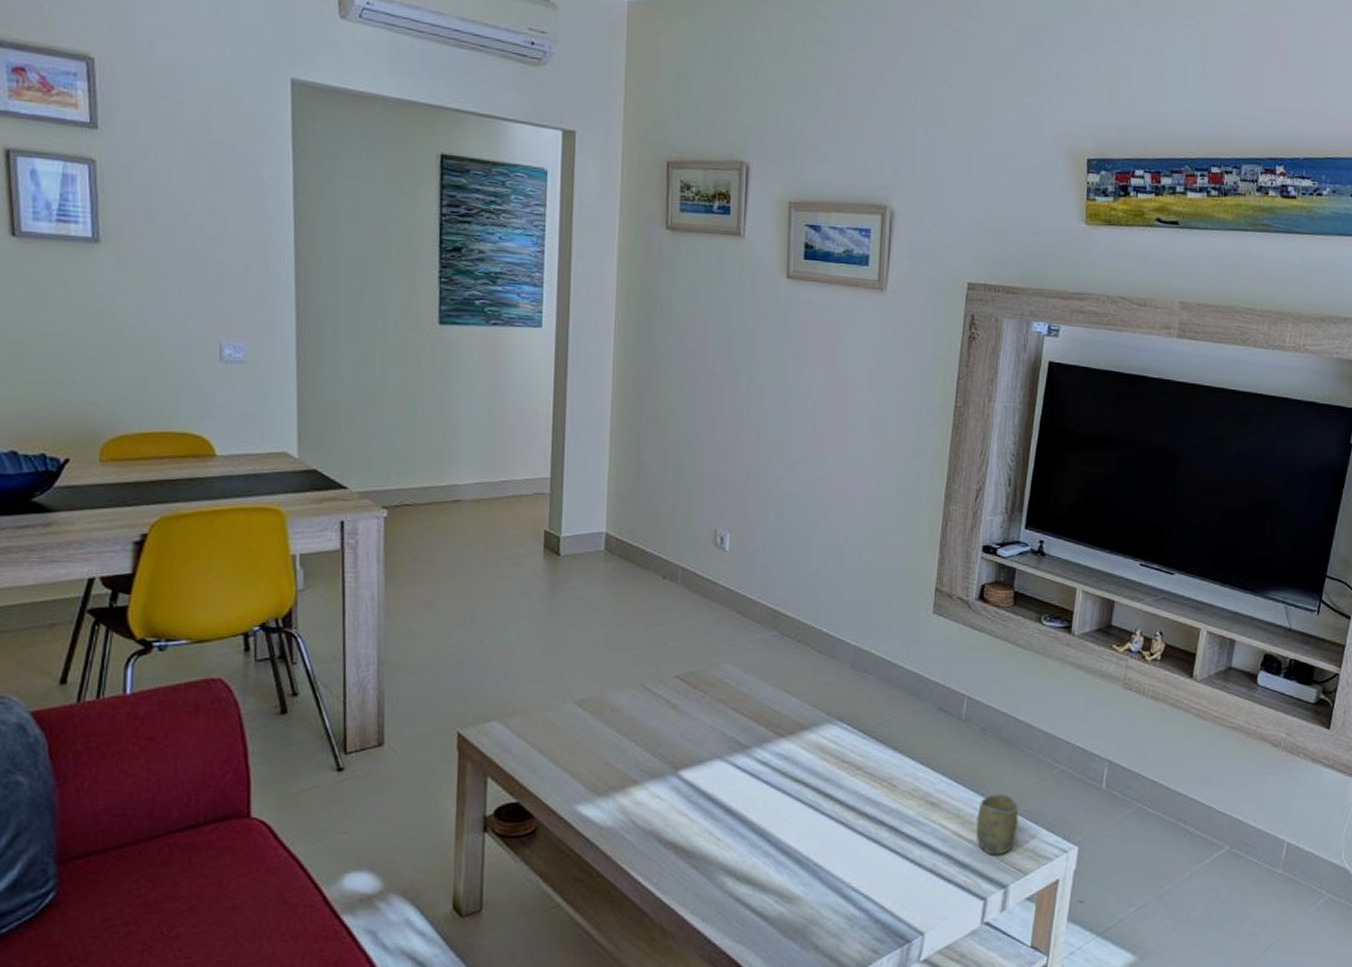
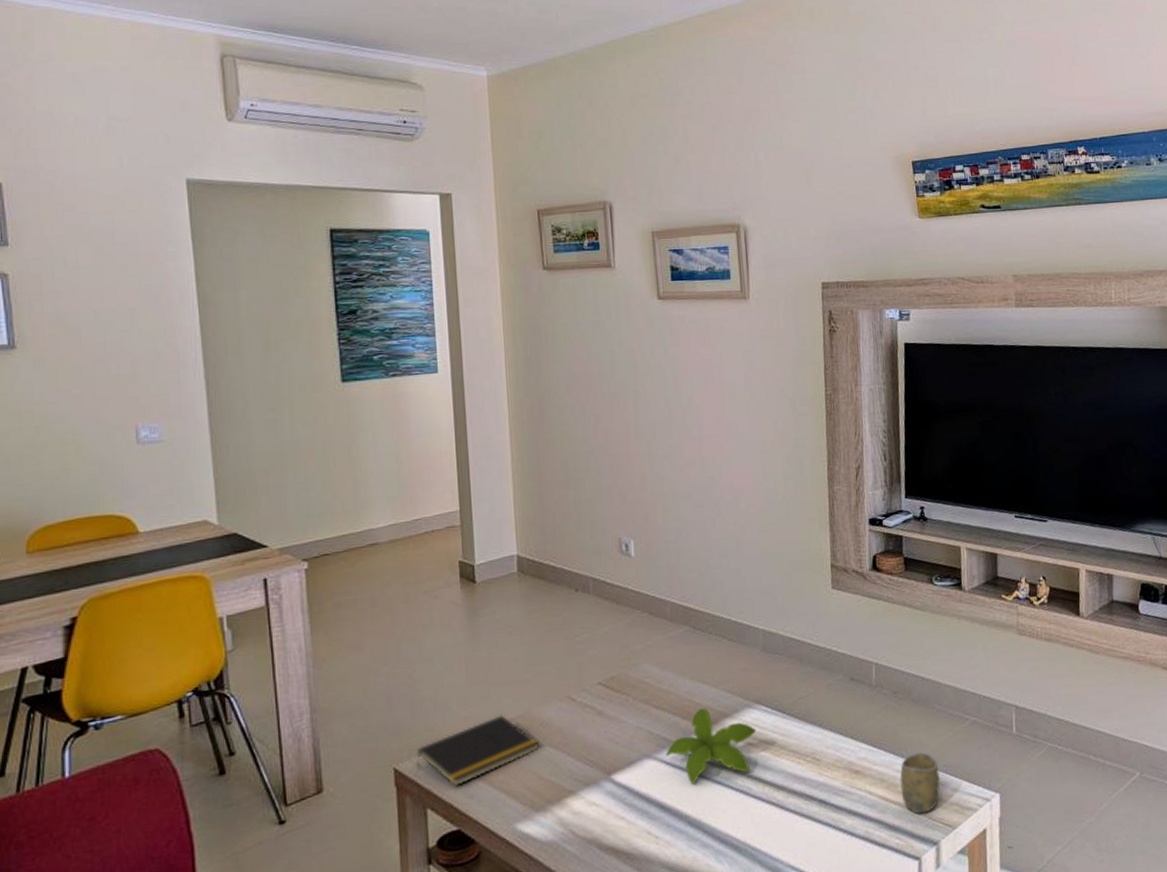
notepad: none [481,694,609,760] -> present [416,715,540,787]
plant: none [737,717,834,792] -> present [665,708,757,785]

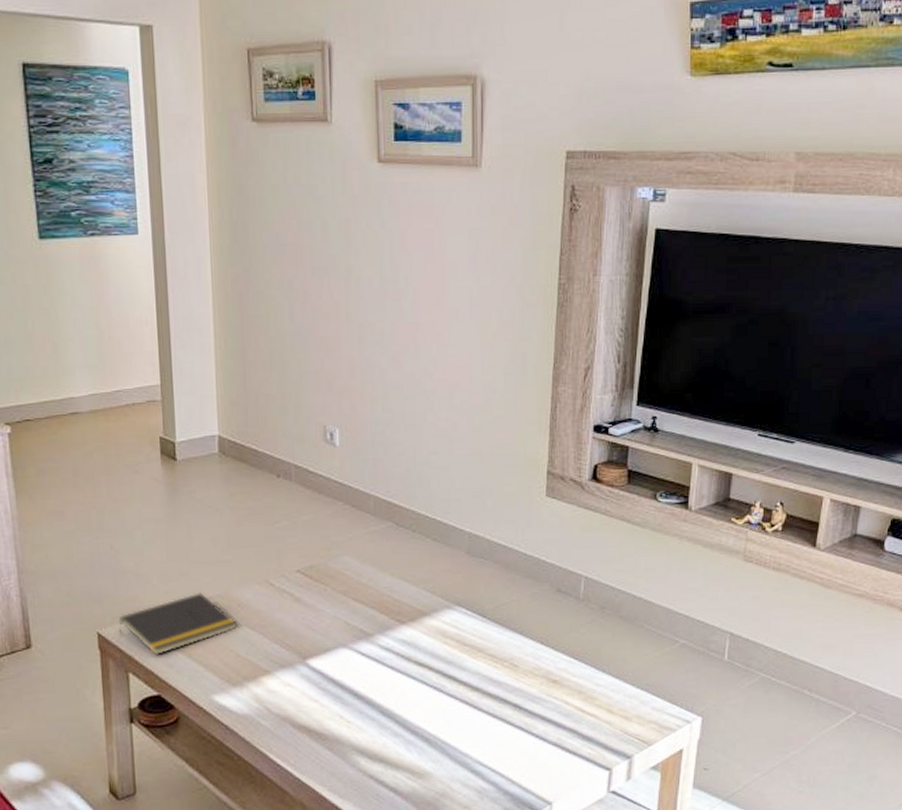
plant: present [665,708,757,785] -> none [361,604,455,677]
cup: present [900,752,940,815] -> none [598,669,641,728]

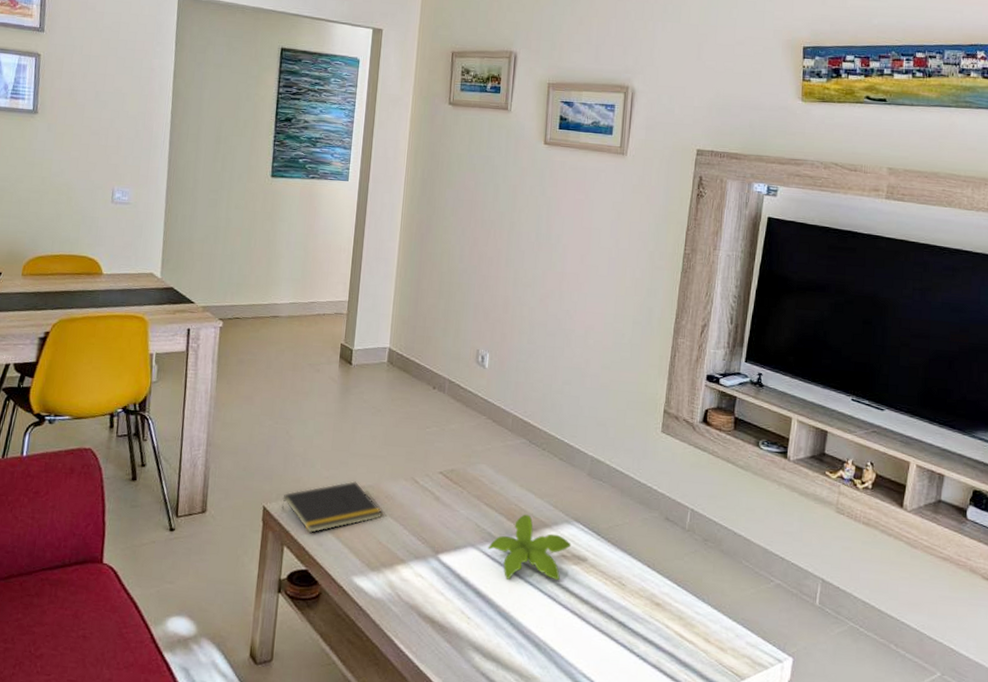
plant: none [361,604,455,677] -> present [488,514,572,581]

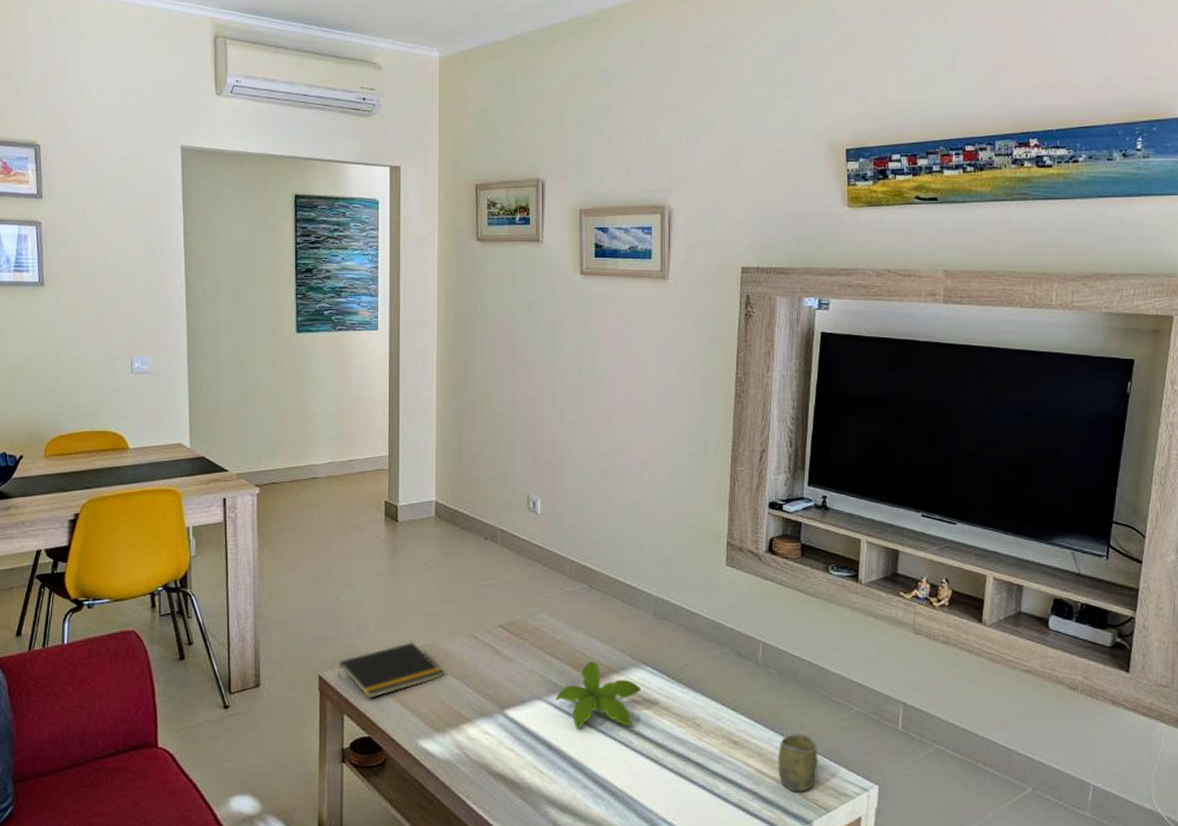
cup: none [697,600,737,658] -> present [778,734,818,792]

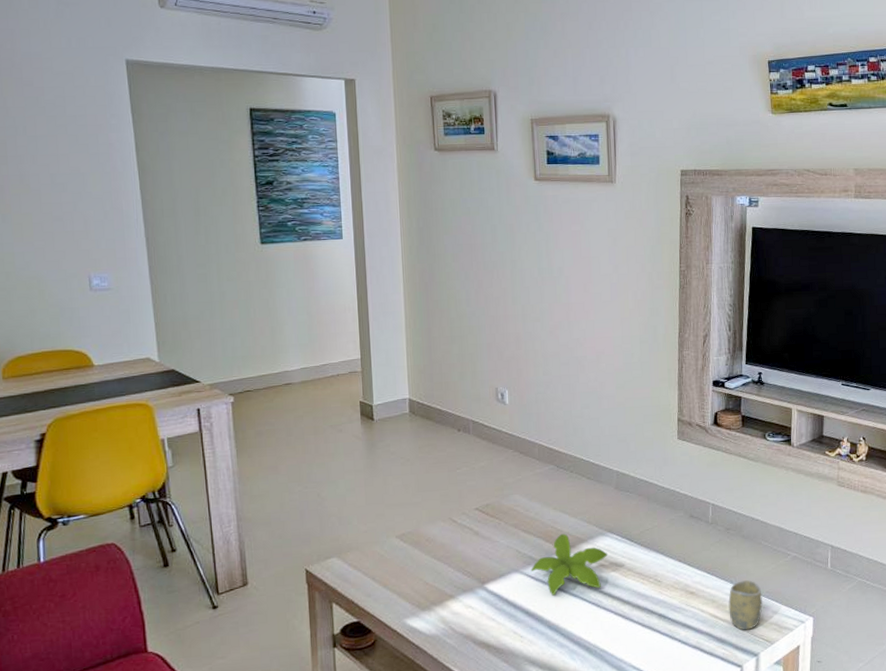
notepad: present [338,642,443,700] -> none [324,531,426,587]

